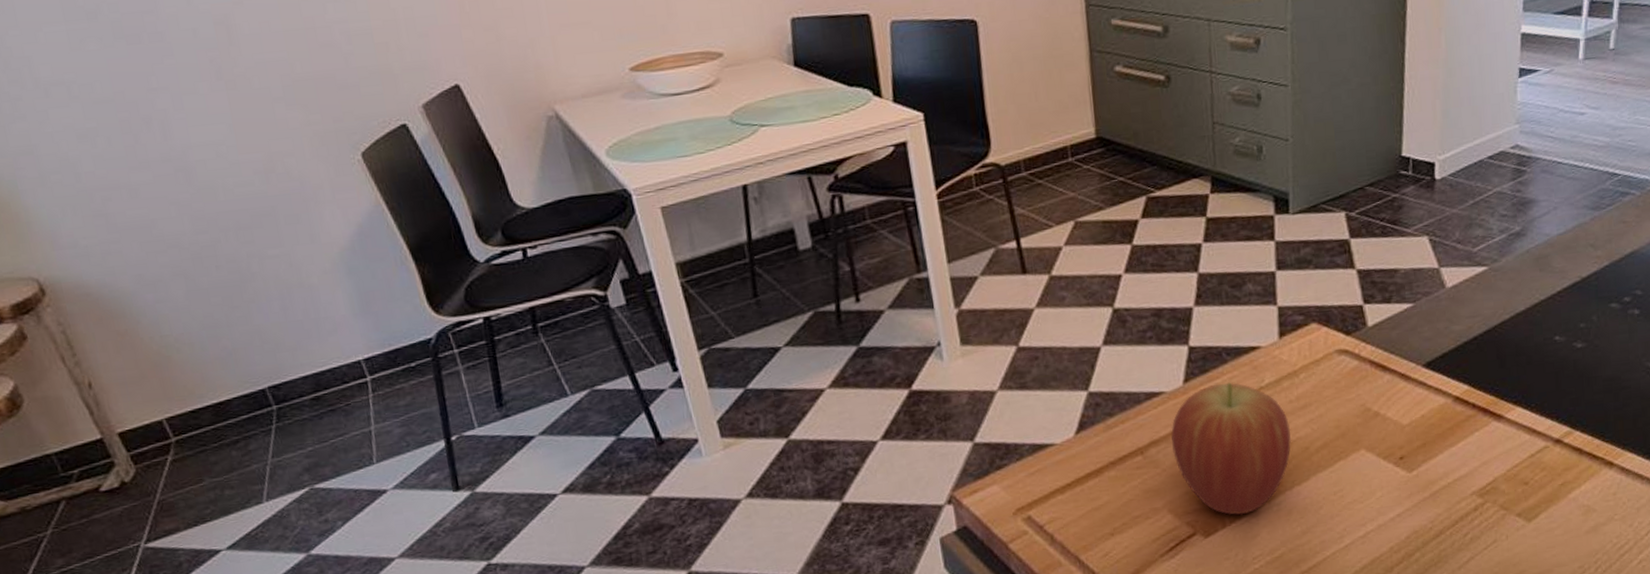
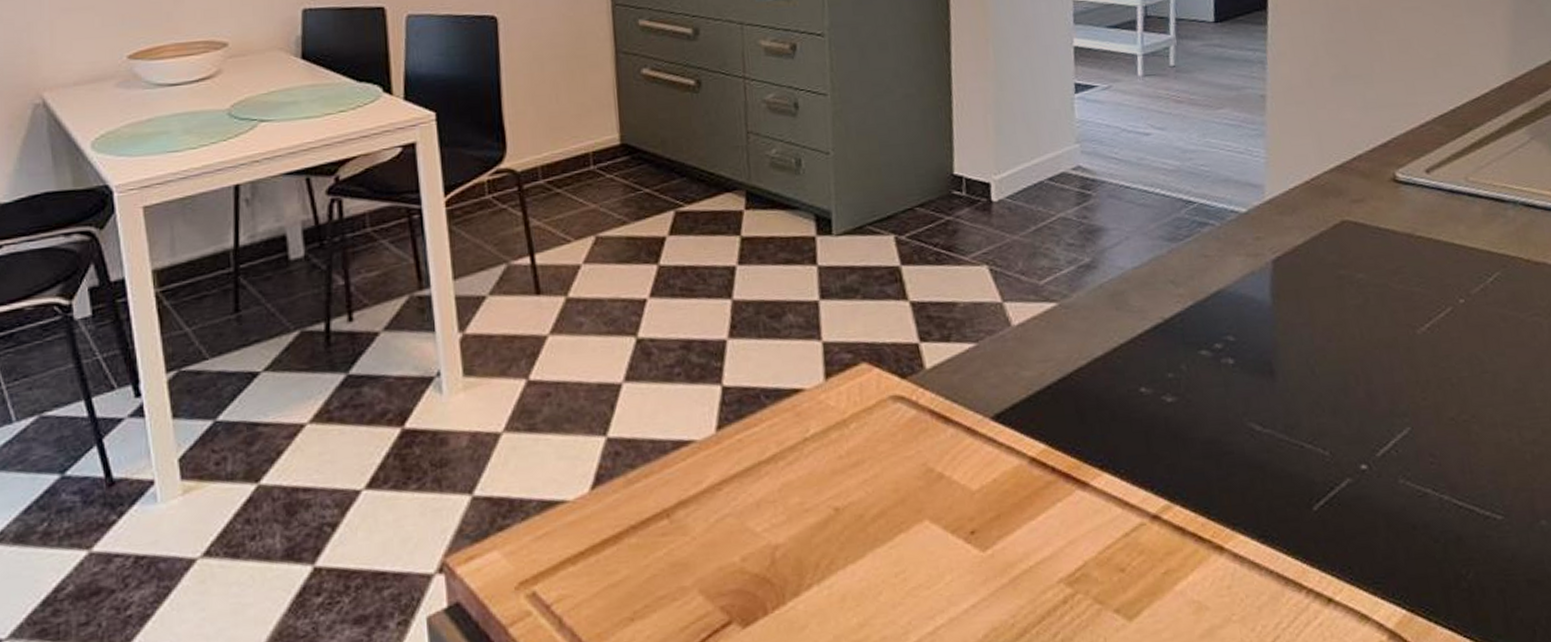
fruit: present [1171,382,1292,515] -> none [702,431,843,600]

